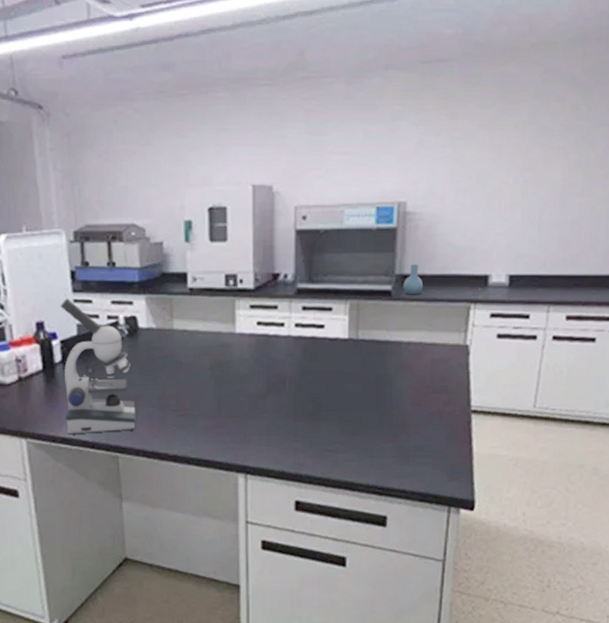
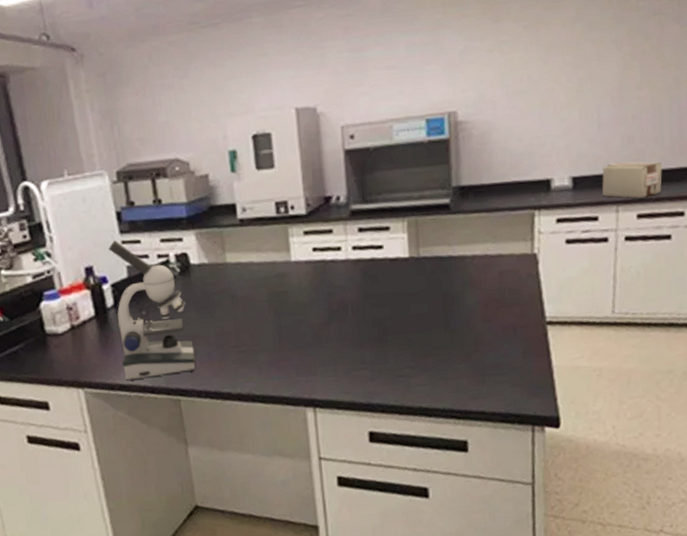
flask: present [403,263,424,296] -> none [461,173,483,208]
box: none [536,264,594,302] -> present [602,161,662,199]

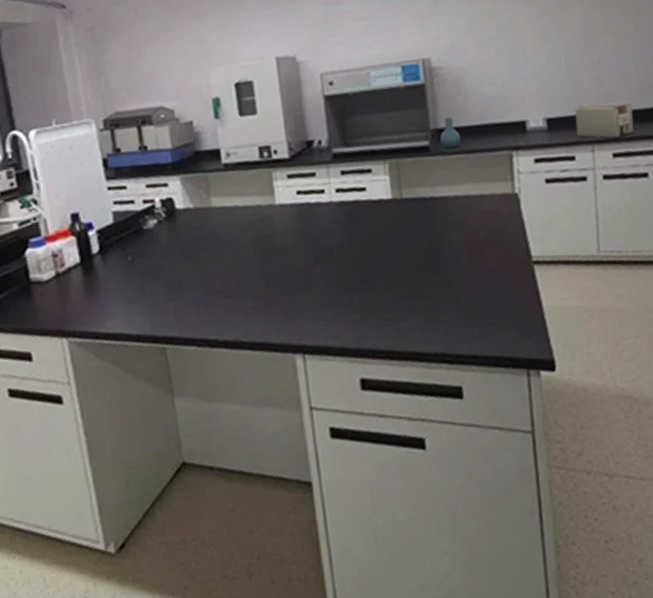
microscope: present [108,240,196,381] -> none [95,187,182,330]
flask: none [461,173,483,208] -> present [440,116,462,150]

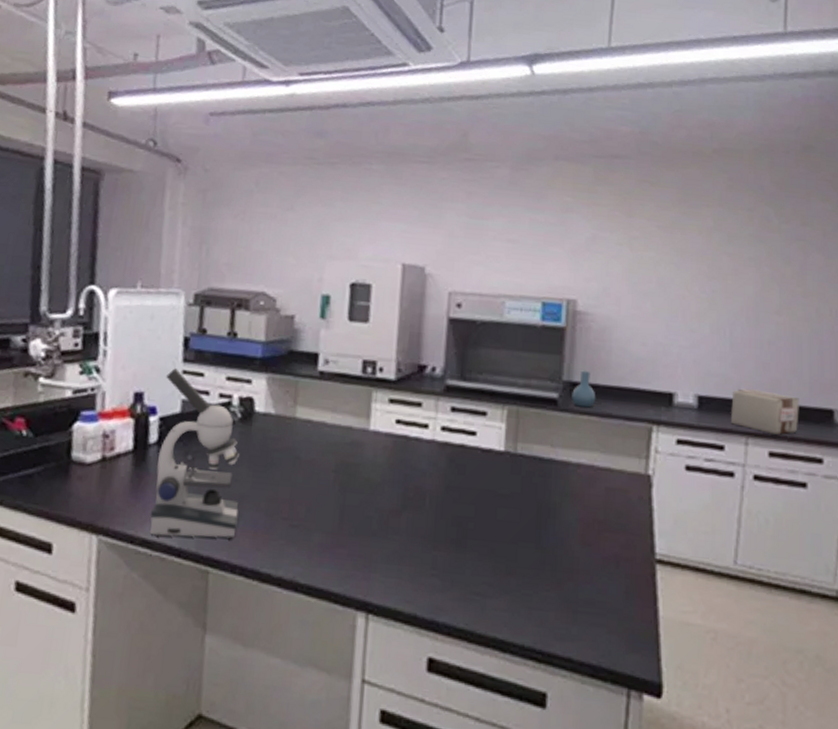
microscope: none [95,187,182,330] -> present [150,368,239,540]

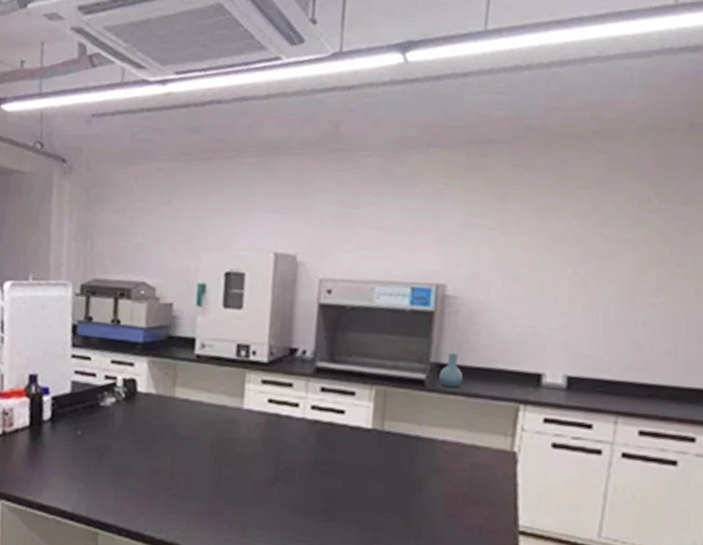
microscope: present [150,368,239,540] -> none [45,353,124,506]
box: present [731,388,799,436] -> none [601,369,673,415]

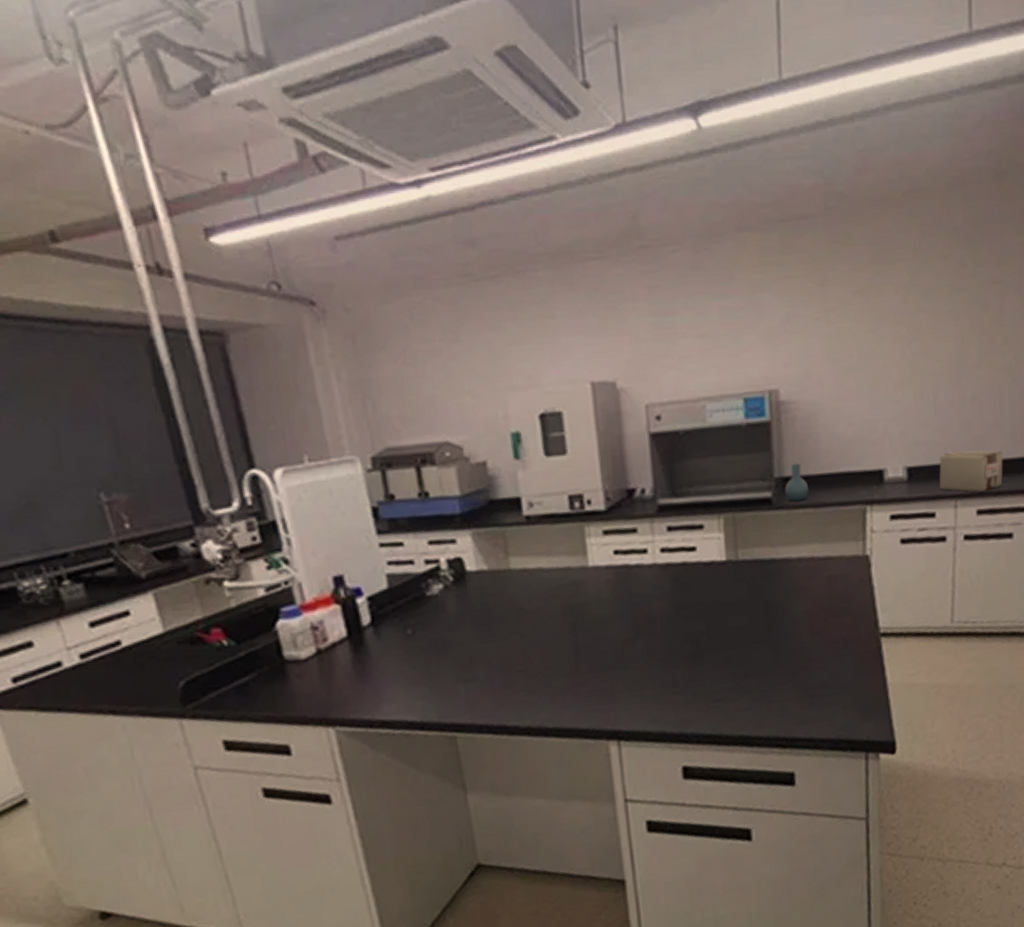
box: none [601,369,673,415] -> present [939,449,1003,493]

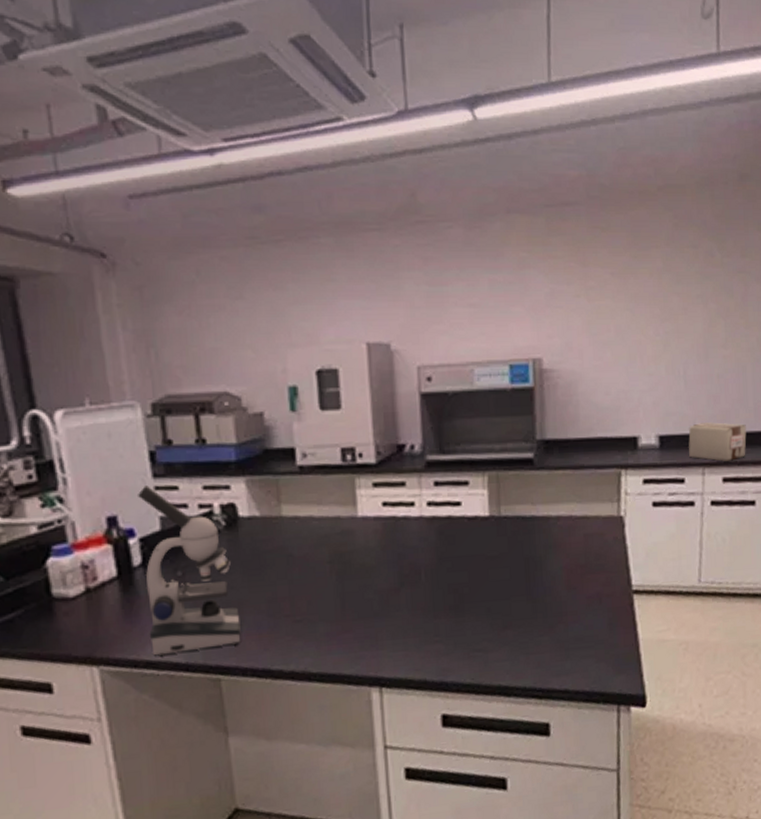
microscope: none [363,543,475,716] -> present [138,486,241,657]
flask: present [785,462,809,503] -> none [546,427,569,464]

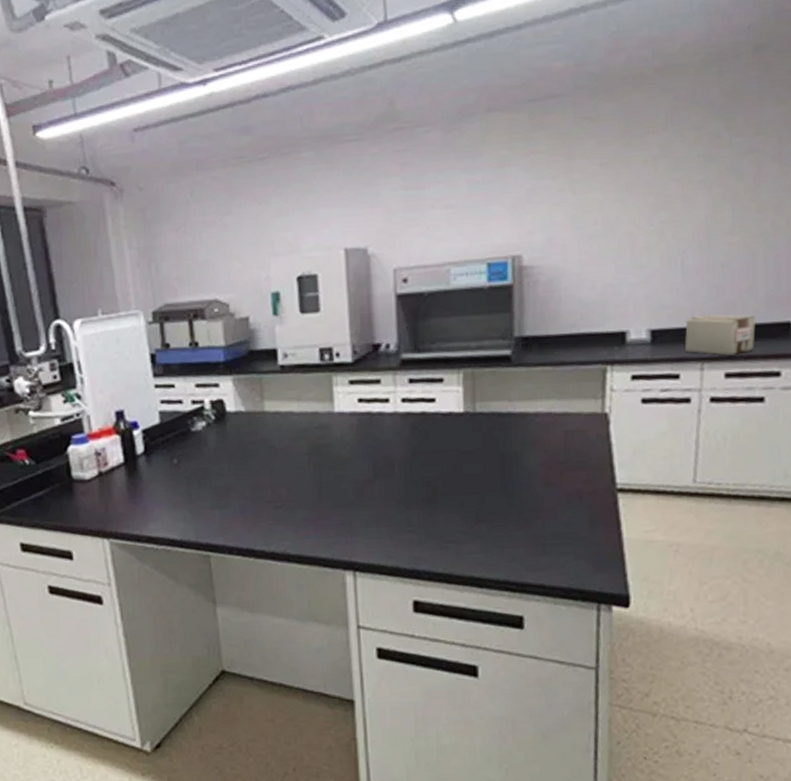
microscope: present [138,486,241,657] -> none [141,384,228,534]

